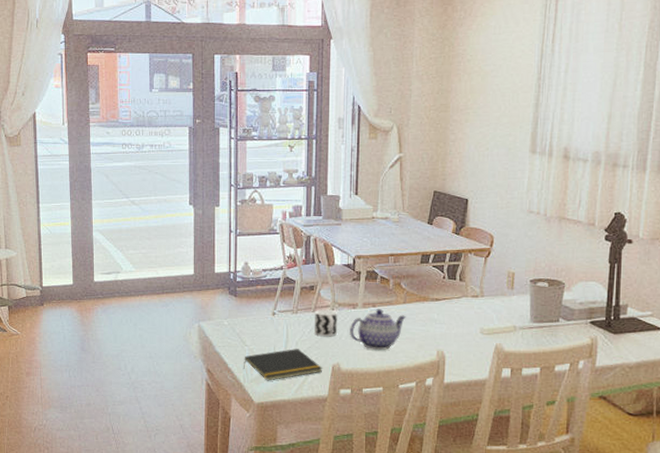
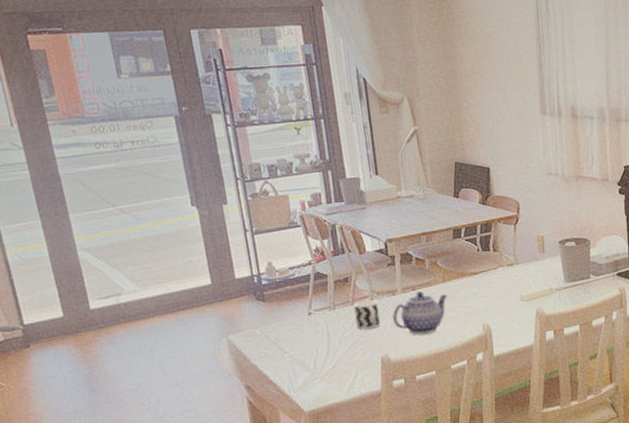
notepad: present [243,348,323,381] -> none [285,346,372,387]

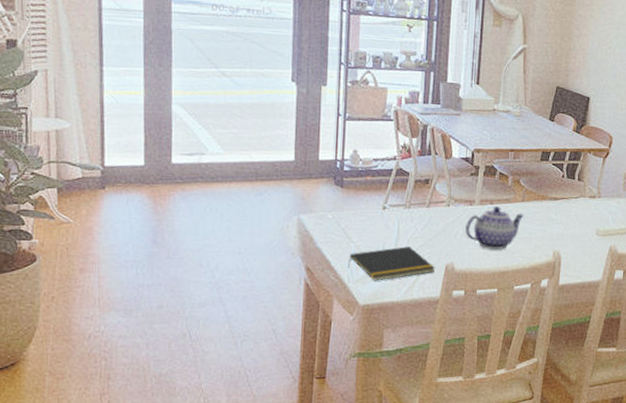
notepad: none [285,346,372,387] -> present [347,245,436,281]
cup: present [353,299,380,330] -> none [428,204,454,235]

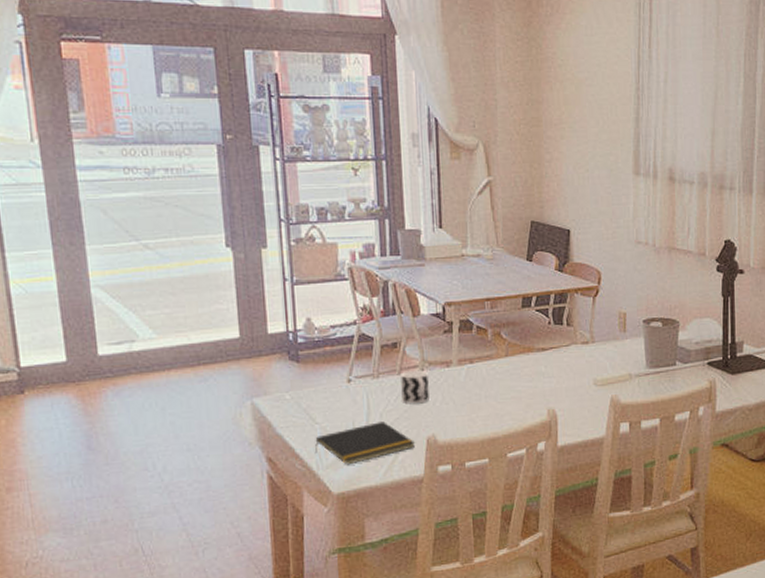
cup: none [428,204,454,235] -> present [401,370,430,404]
teapot: present [465,206,524,249] -> none [444,365,510,415]

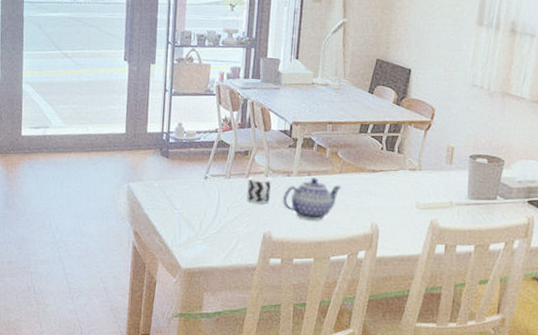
notepad: present [314,420,416,465] -> none [171,214,254,247]
teapot: none [444,365,510,415] -> present [283,178,341,220]

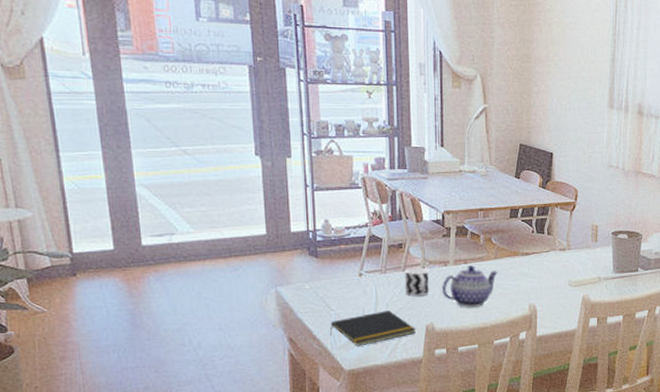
notepad: none [171,214,254,247] -> present [329,309,417,346]

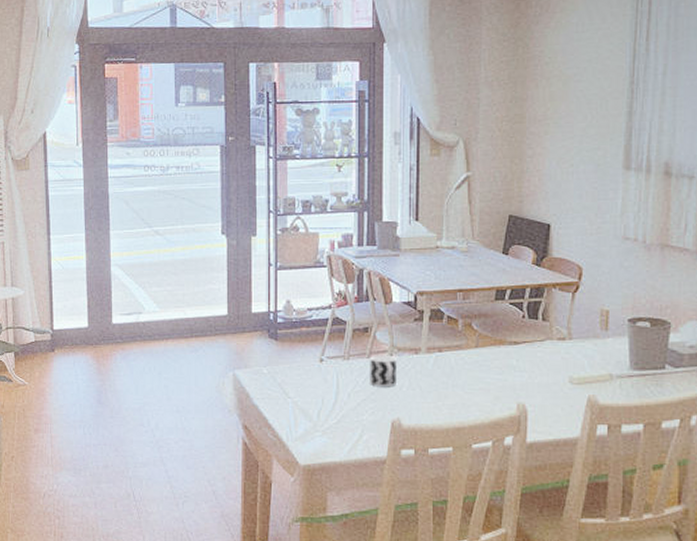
notepad: present [329,309,417,346] -> none [285,400,381,440]
teapot: present [442,265,498,307] -> none [412,354,479,403]

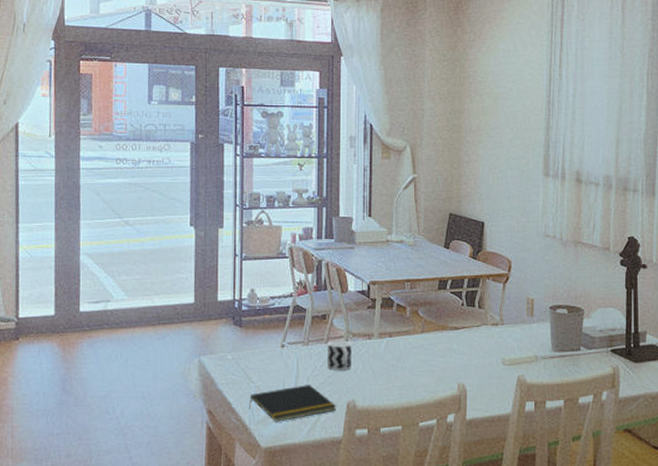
notepad: none [285,400,381,440] -> present [248,383,337,422]

